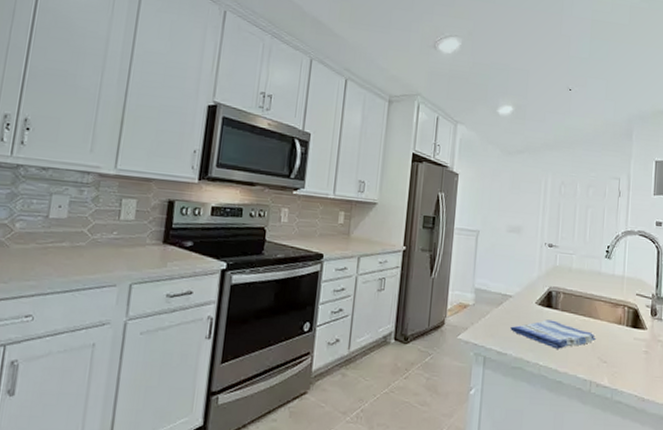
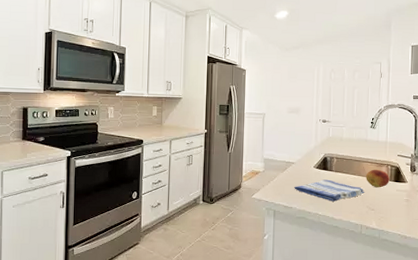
fruit: none [598,310,626,335] -> present [366,169,390,188]

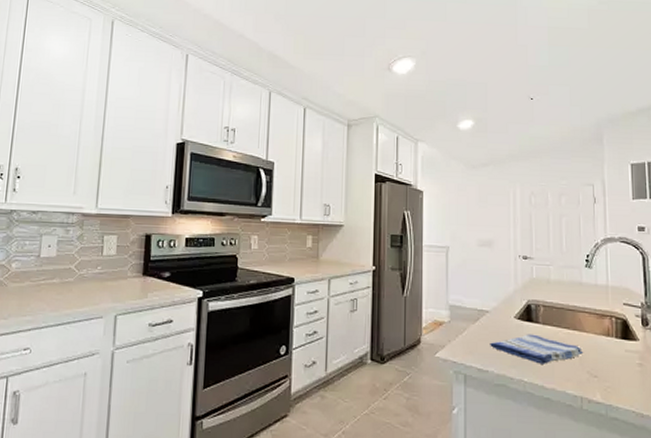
fruit: present [366,169,390,188] -> none [583,321,615,347]

